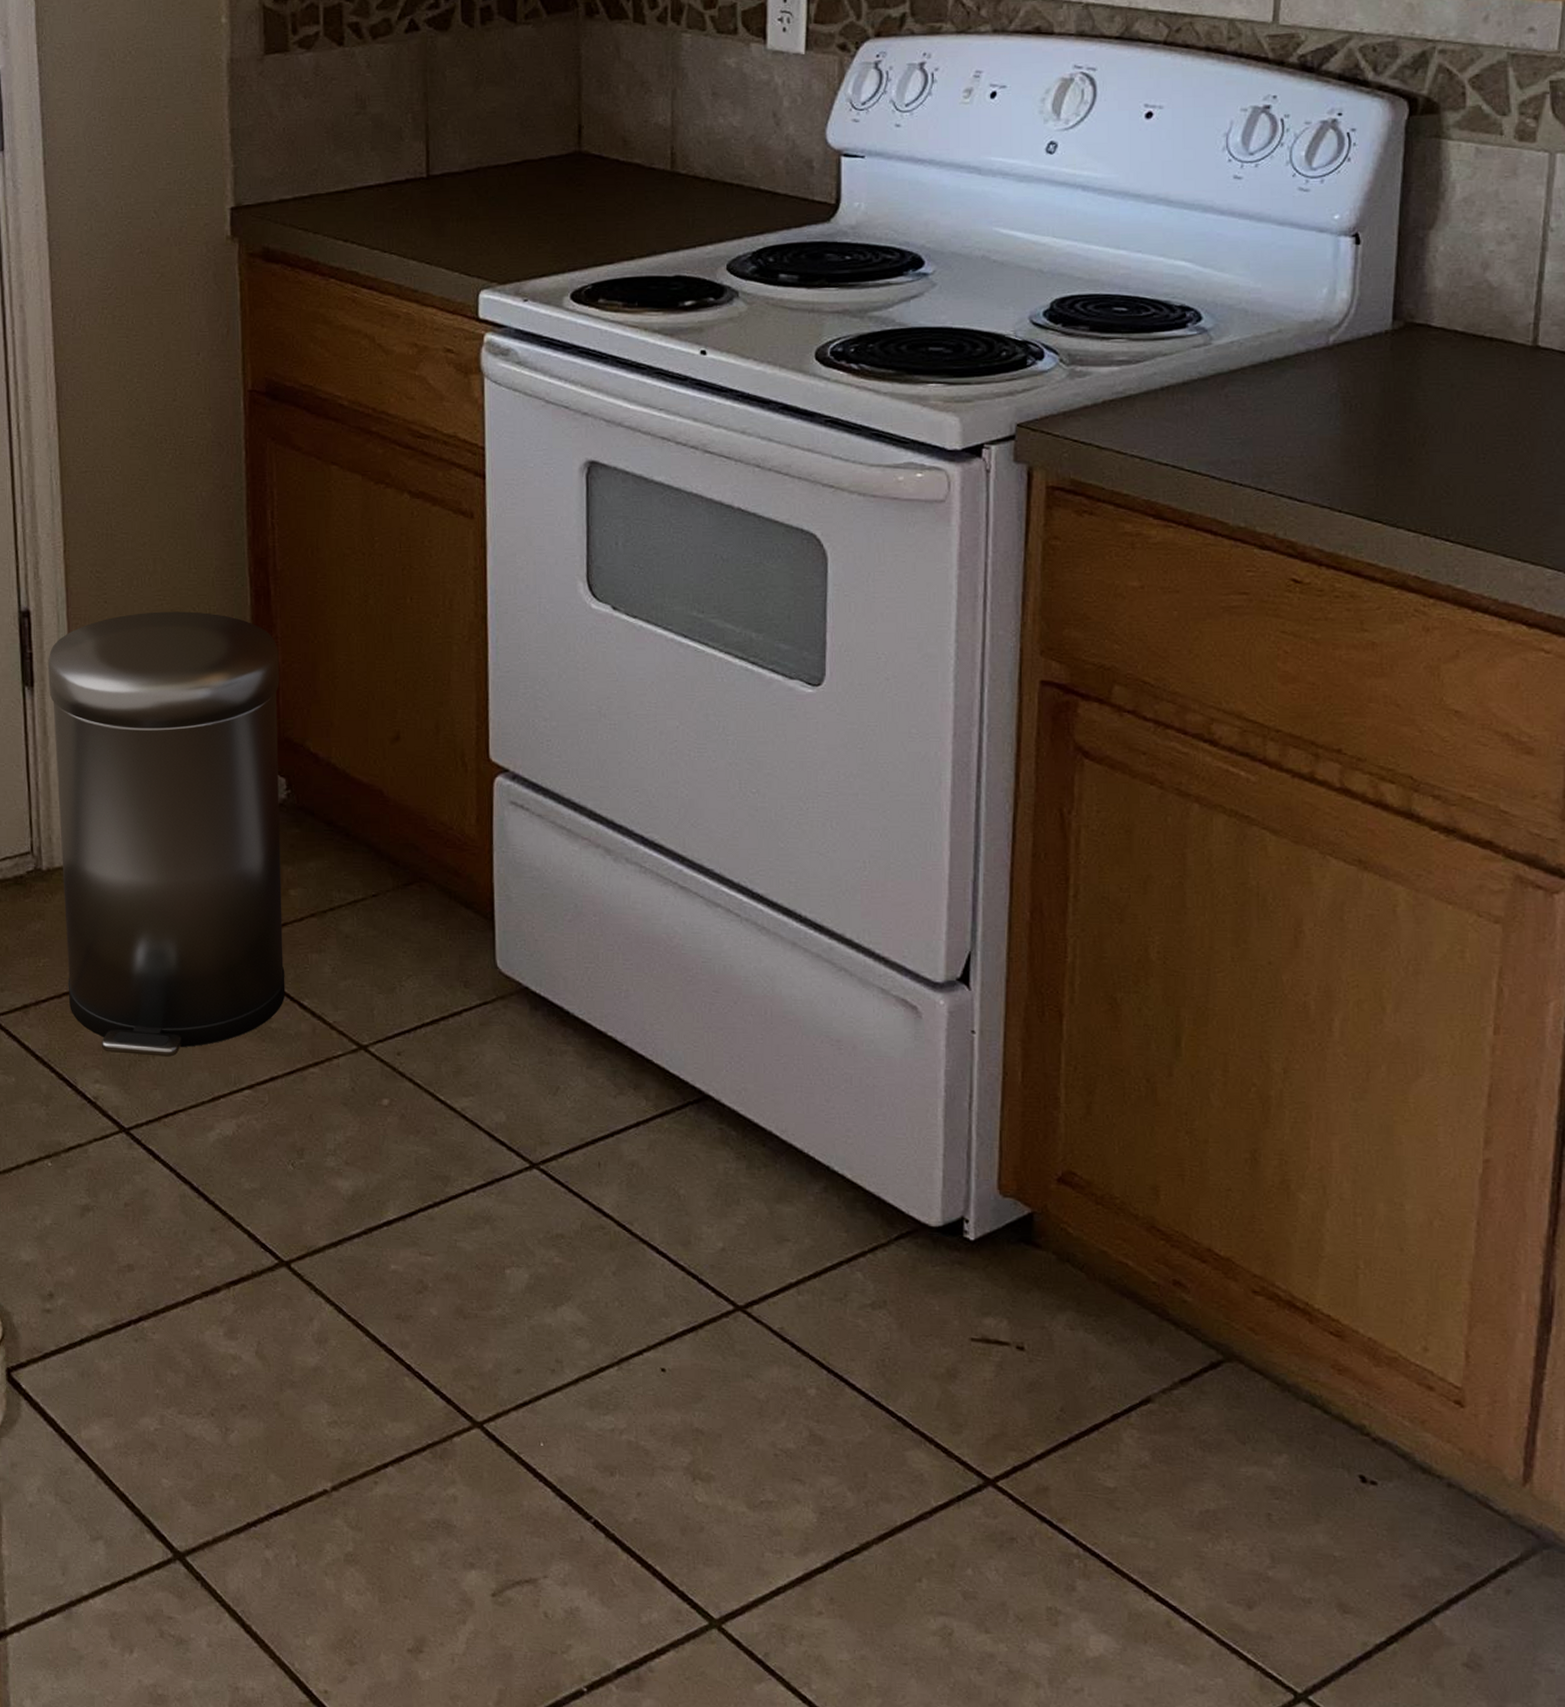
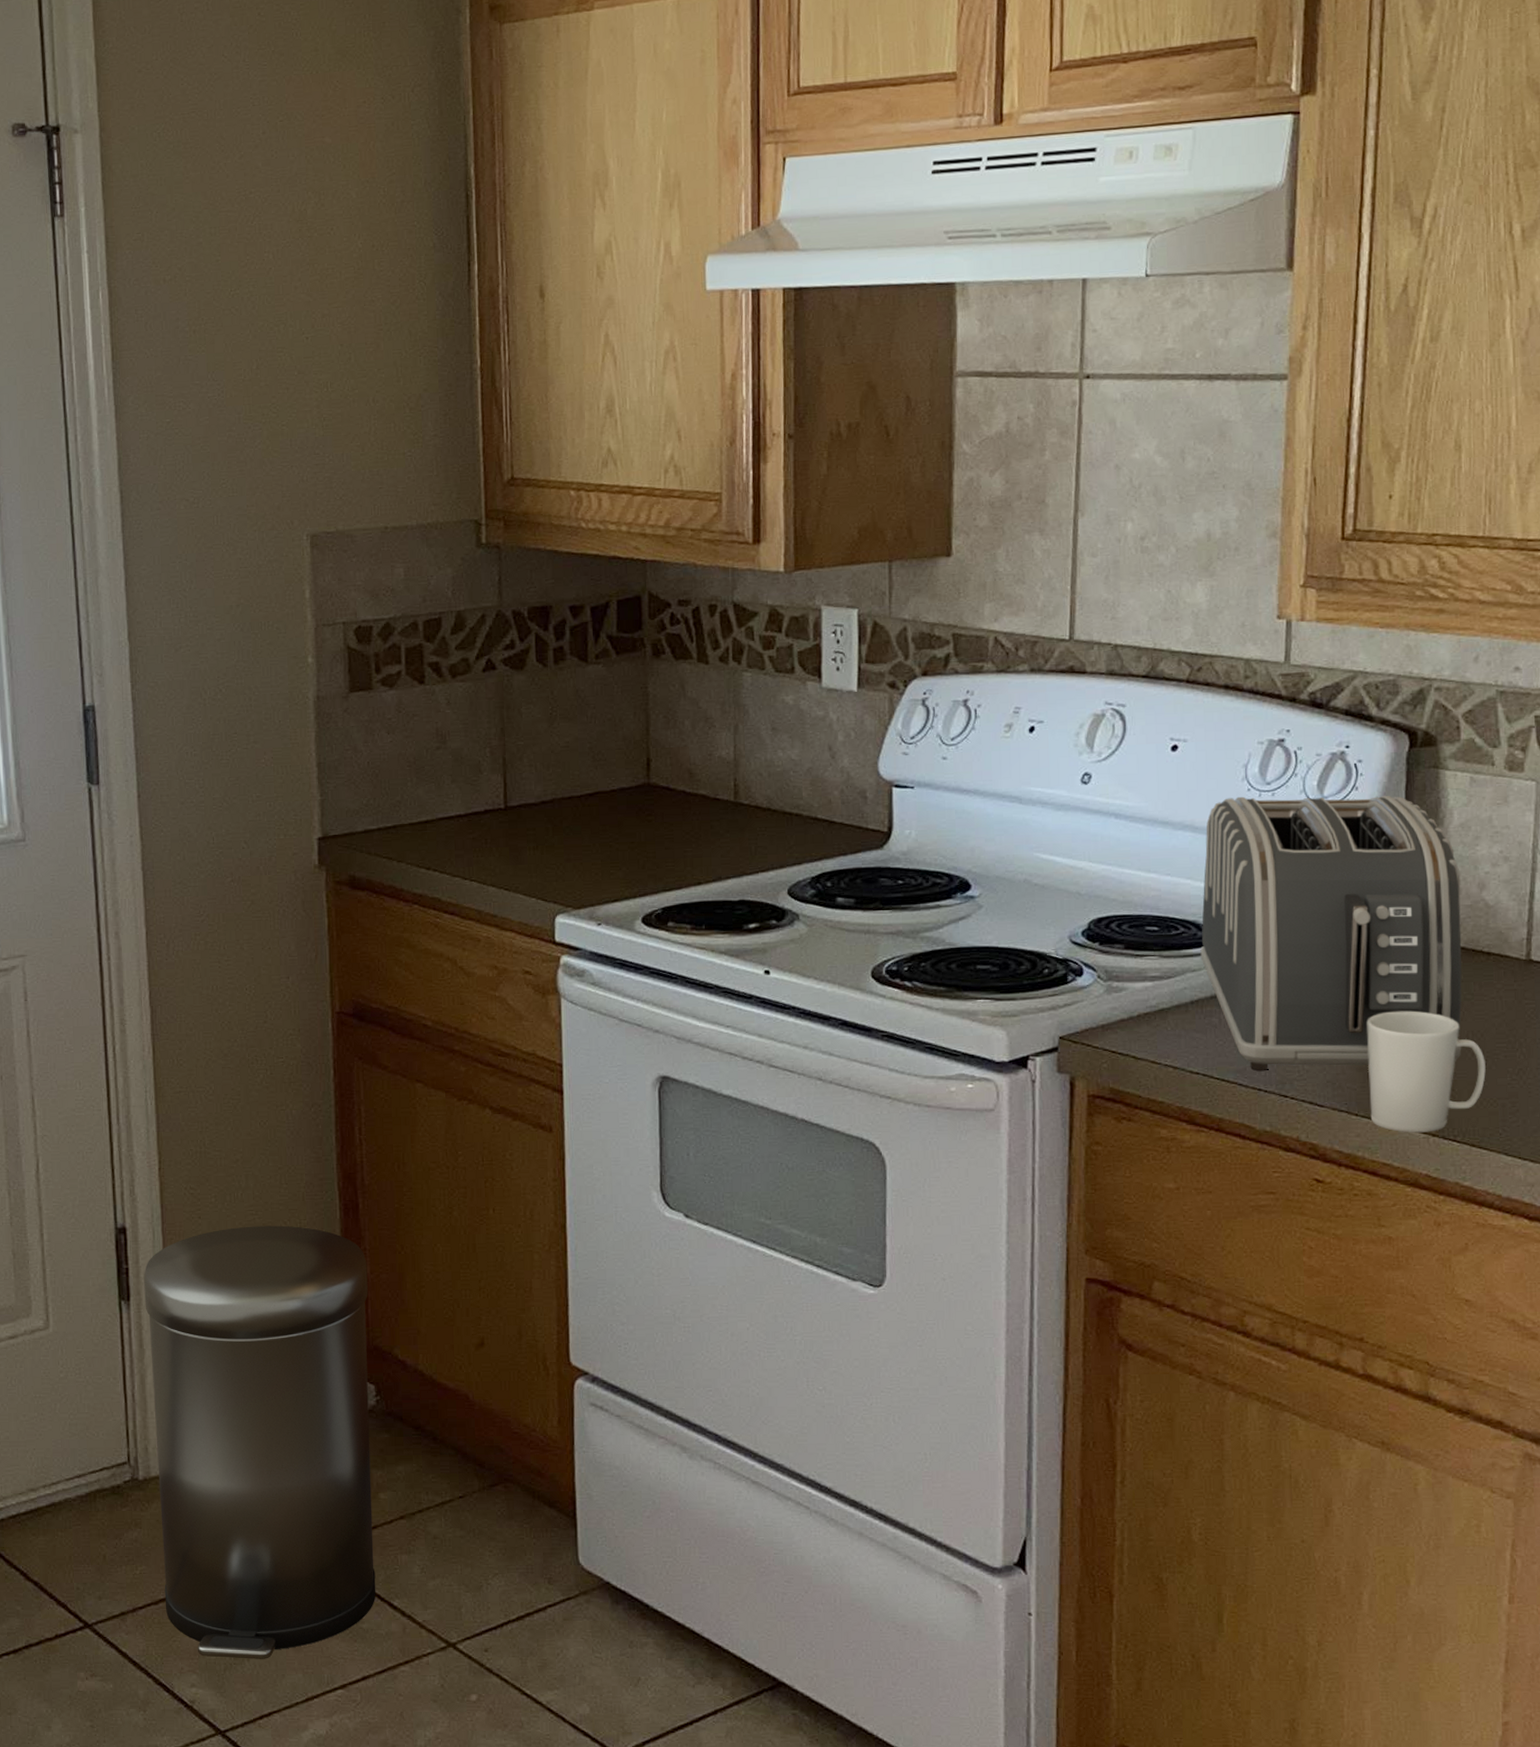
toaster: none [1172,167,1462,464] -> present [1200,795,1462,1072]
mug: none [1354,400,1484,531] -> present [1367,1011,1486,1133]

